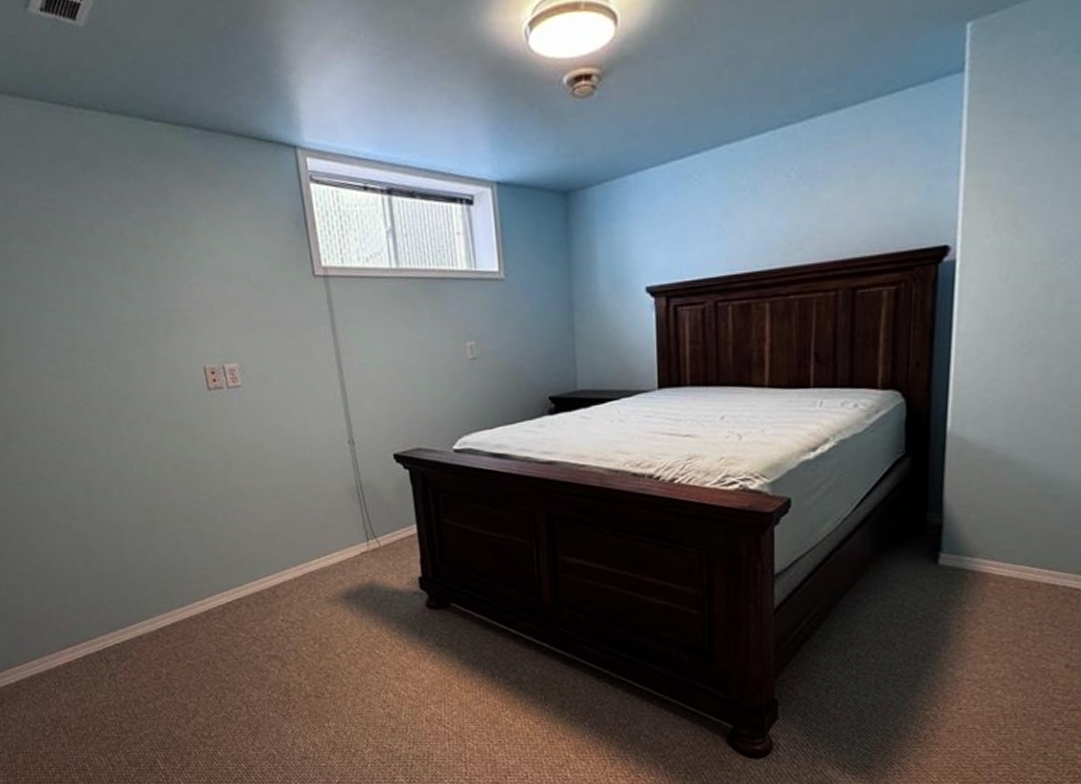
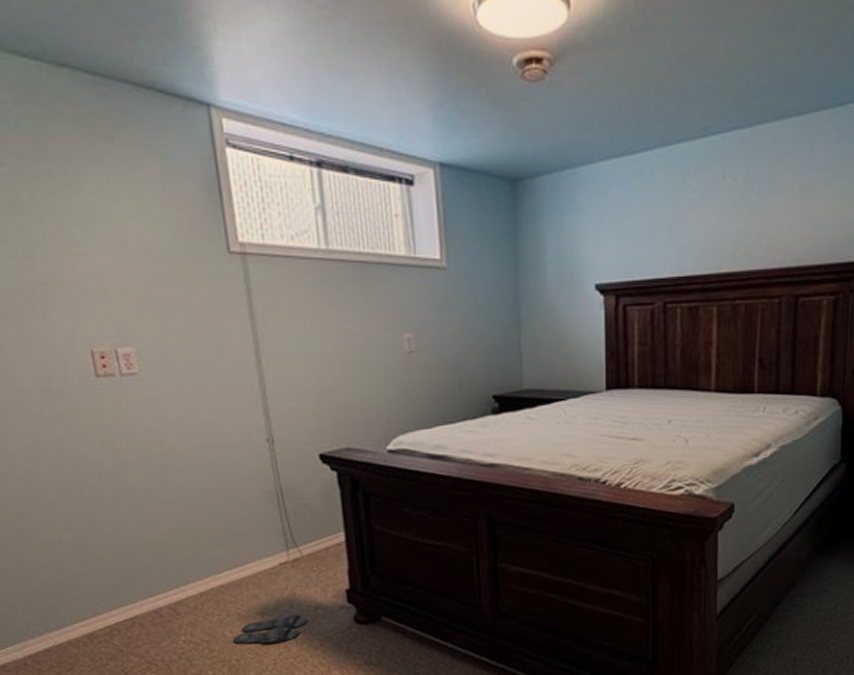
slippers: none [322,597,386,625] -> present [233,613,308,645]

